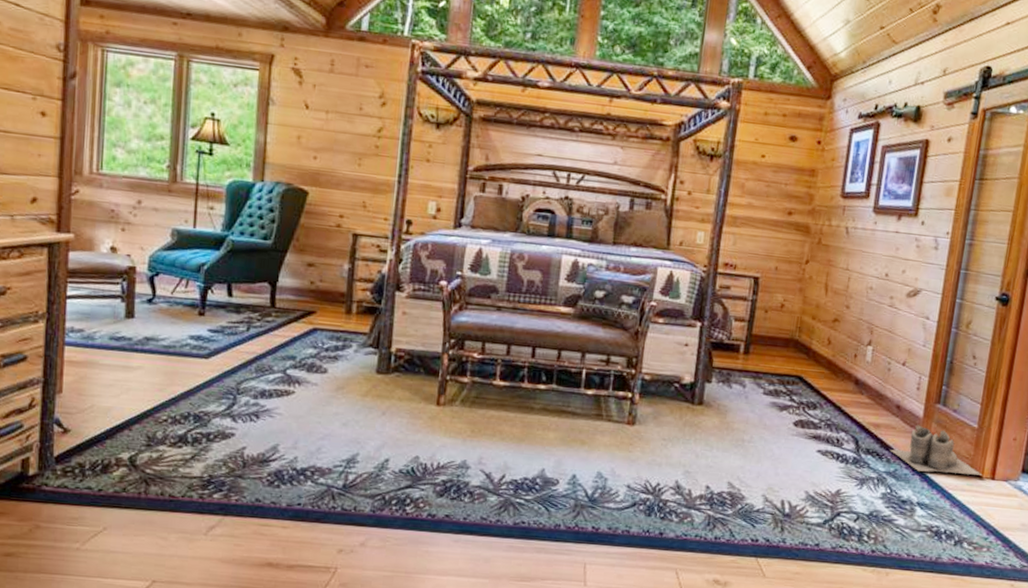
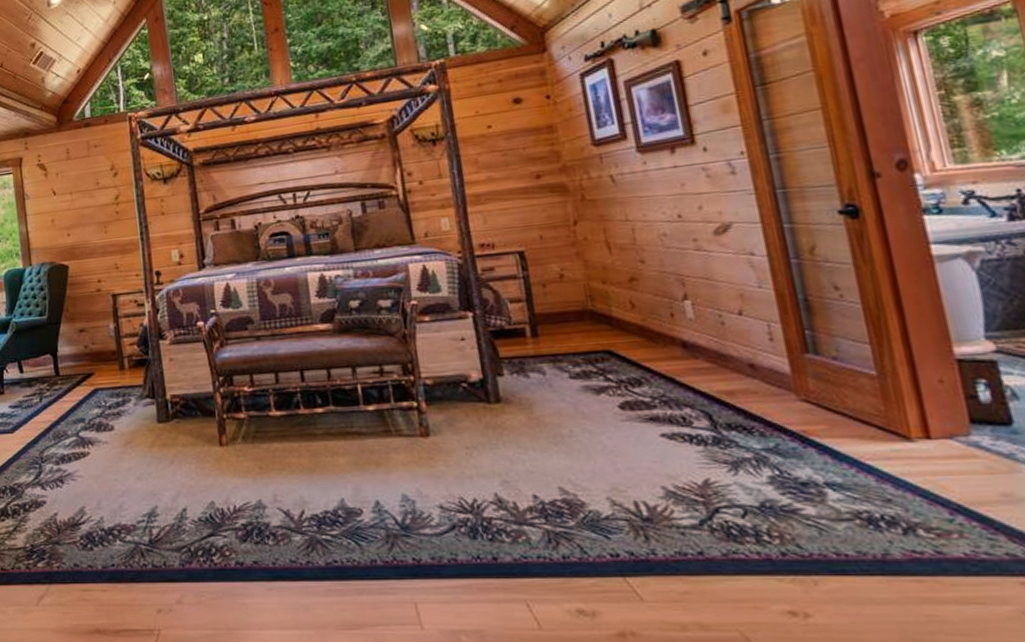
boots: present [889,425,983,476] -> none [759,383,910,442]

